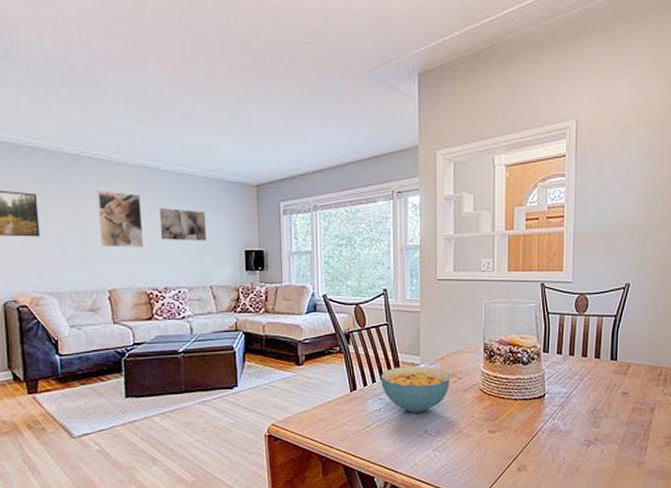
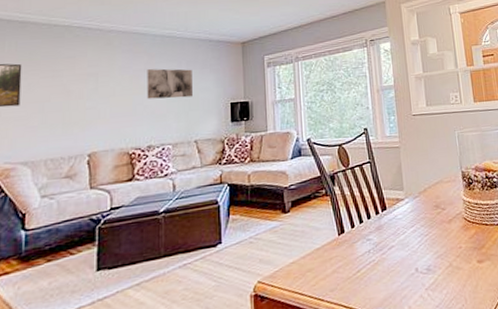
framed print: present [96,191,144,248] -> none [84,56,130,111]
cereal bowl: present [380,365,450,412] -> none [367,200,435,251]

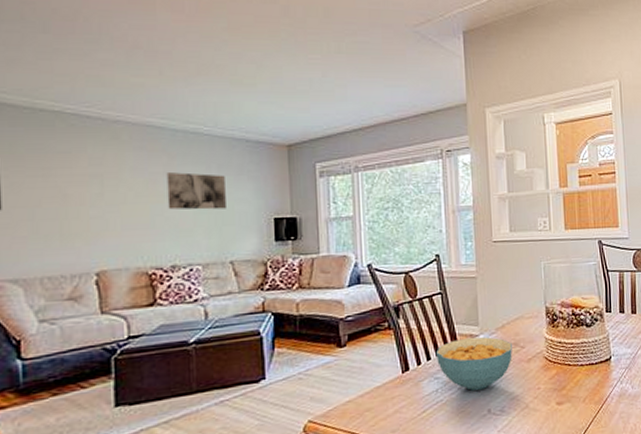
cereal bowl: none [367,200,435,251] -> present [435,337,512,391]

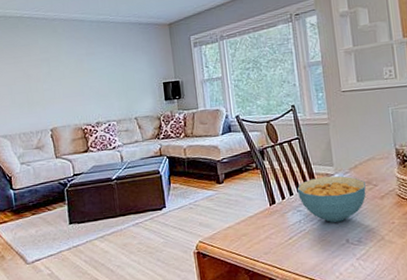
wall art: present [166,172,226,210] -> none [88,52,129,81]

